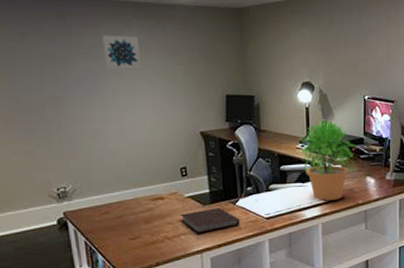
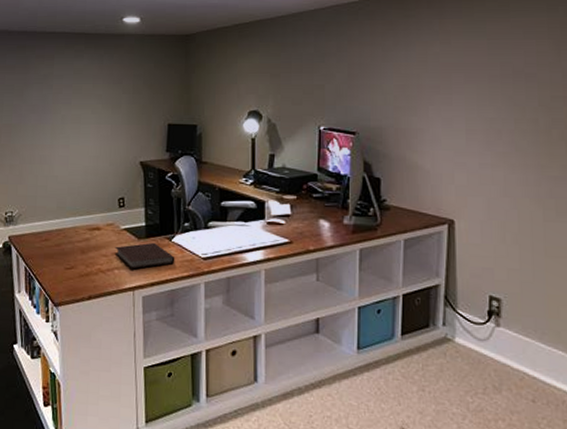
wall art: present [102,35,141,69] -> none [55,65,89,98]
potted plant: present [300,120,357,201] -> none [244,152,309,244]

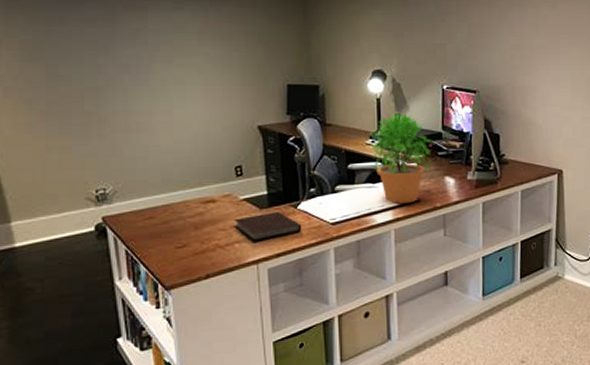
potted plant: none [244,152,309,244] -> present [370,112,435,204]

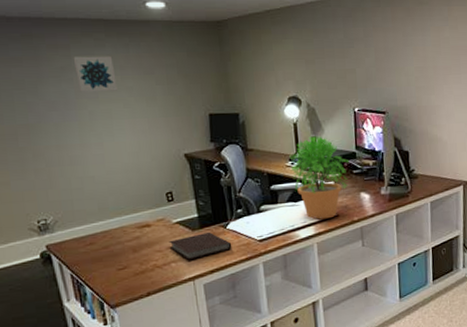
wall art: none [149,19,193,56] -> present [73,55,117,92]

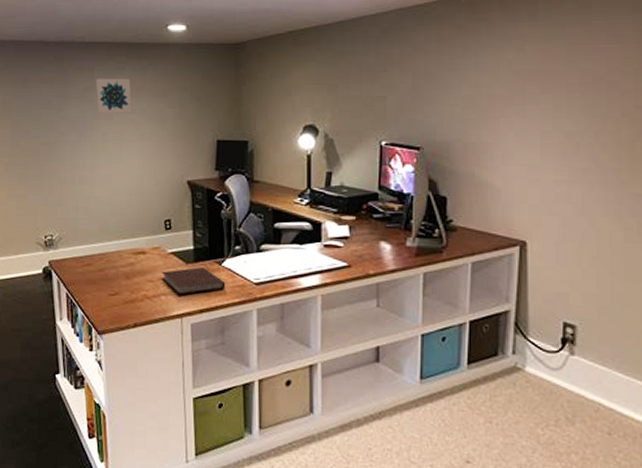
potted plant: present [289,135,349,220] -> none [299,170,369,268]

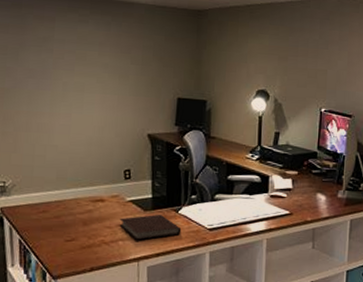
wall art: present [95,78,132,113] -> none [56,29,94,66]

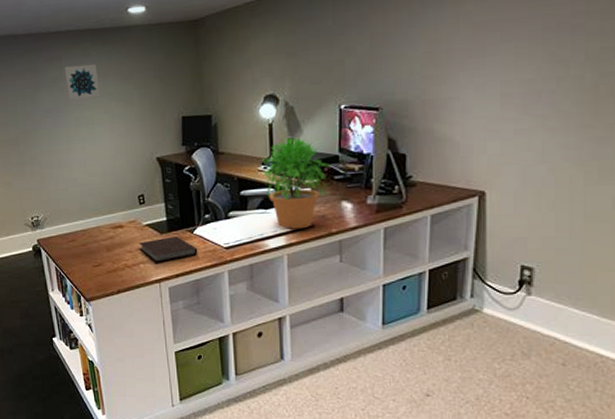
wall art: none [56,29,94,66] -> present [64,63,100,100]
potted plant: none [250,130,310,216] -> present [262,137,330,229]

